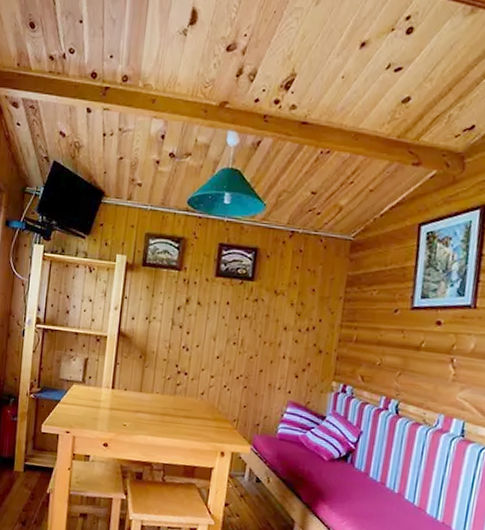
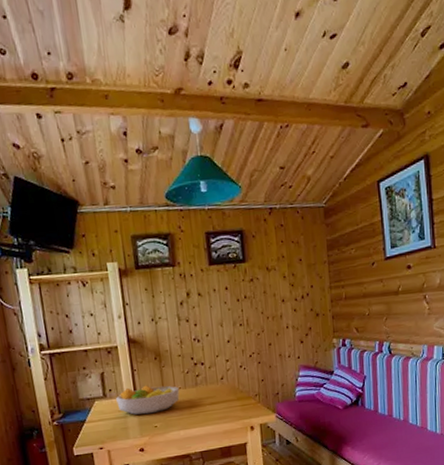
fruit bowl: none [93,379,157,412] -> present [116,385,180,415]

